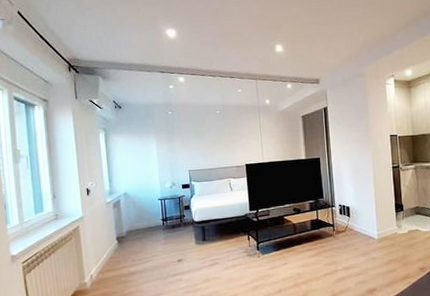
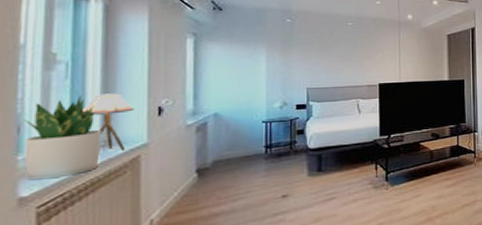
planter: none [7,181,55,243] -> present [23,96,102,181]
table lamp: none [40,178,72,222] -> present [82,92,135,151]

